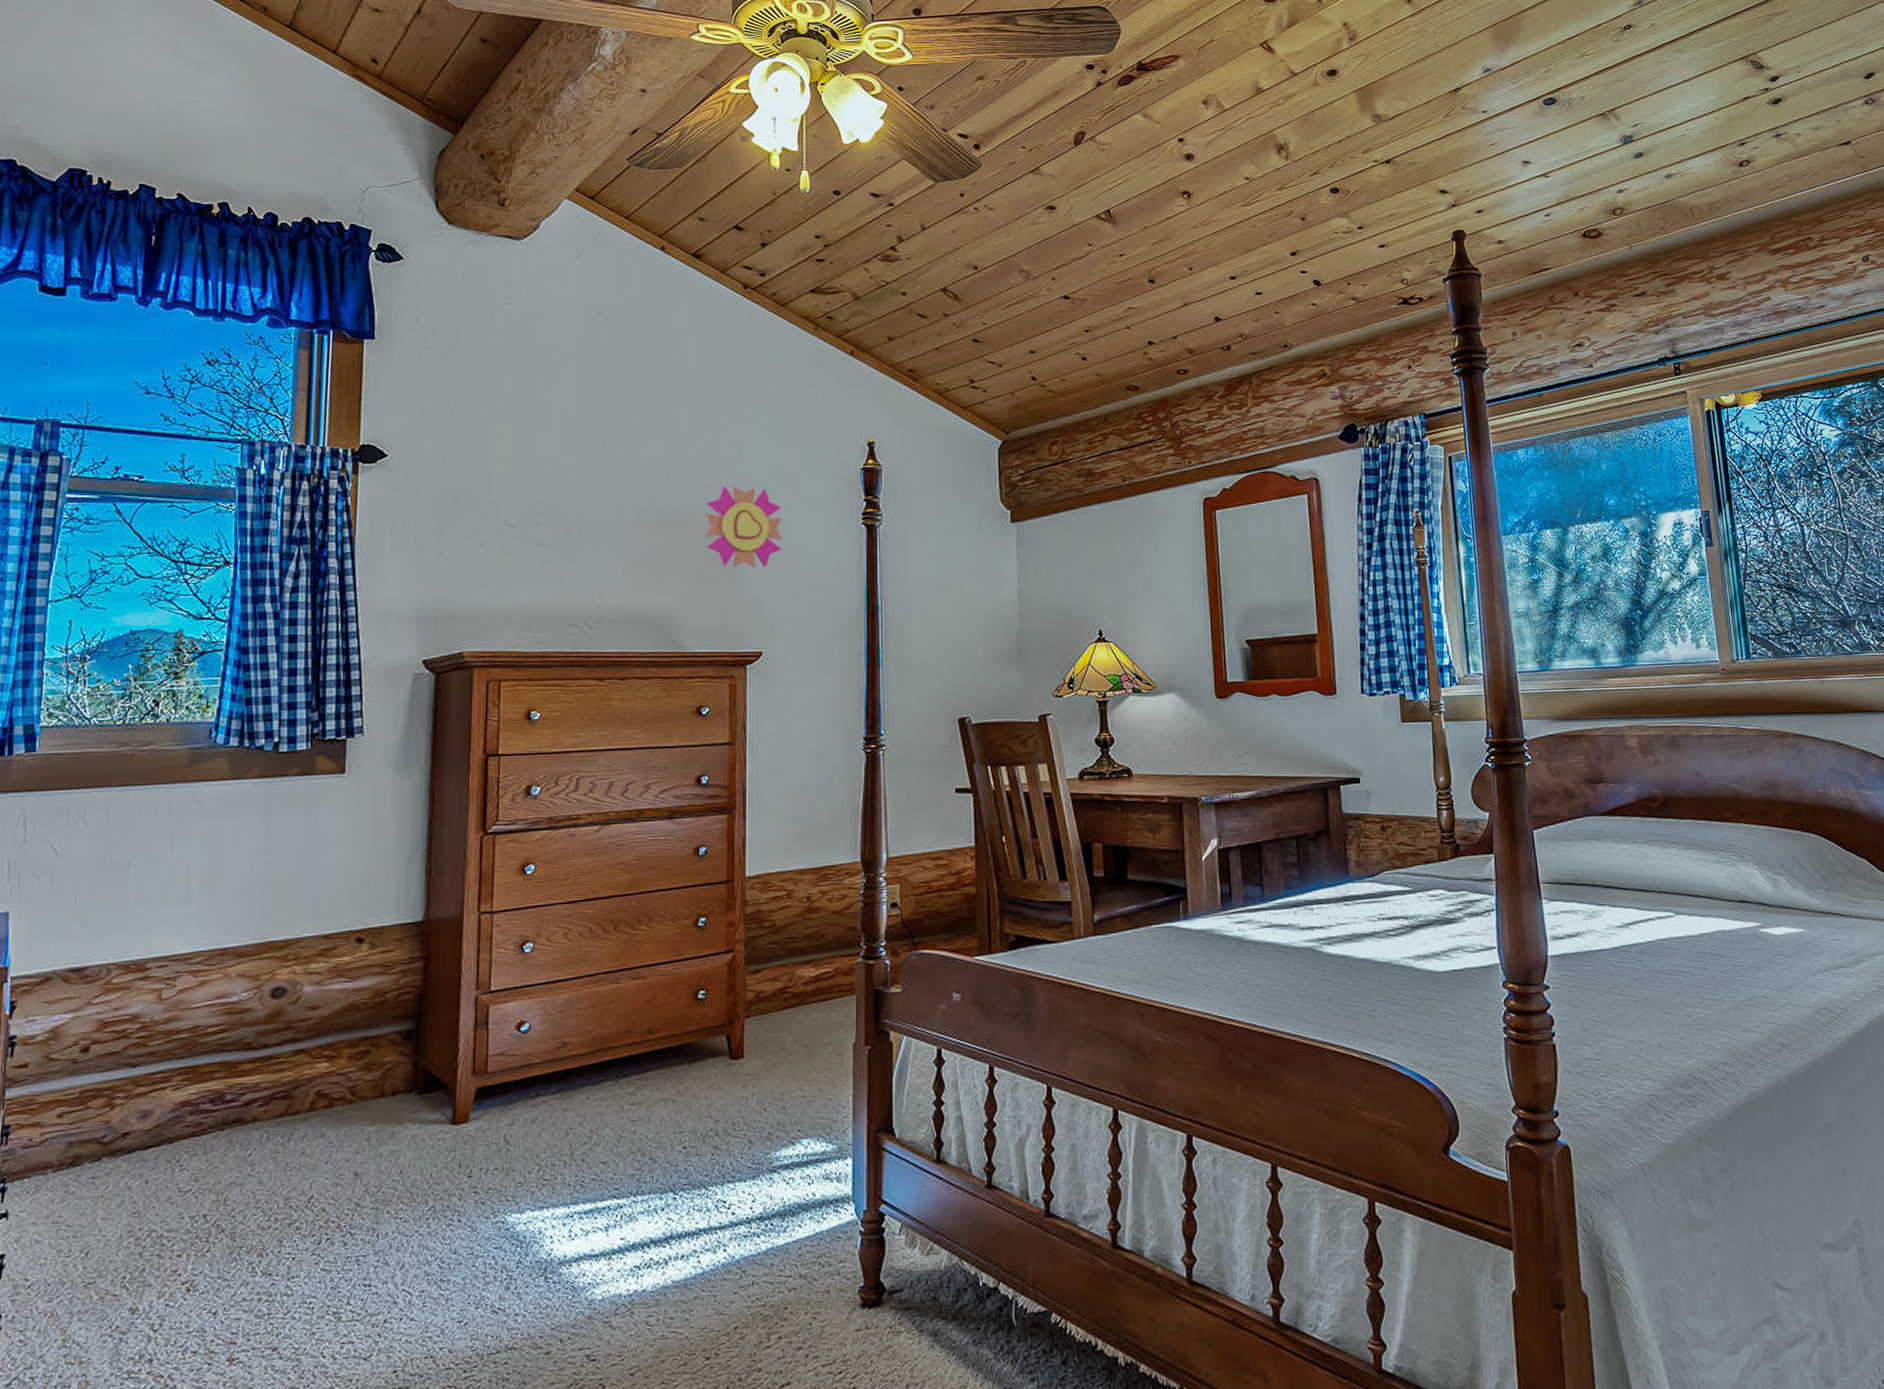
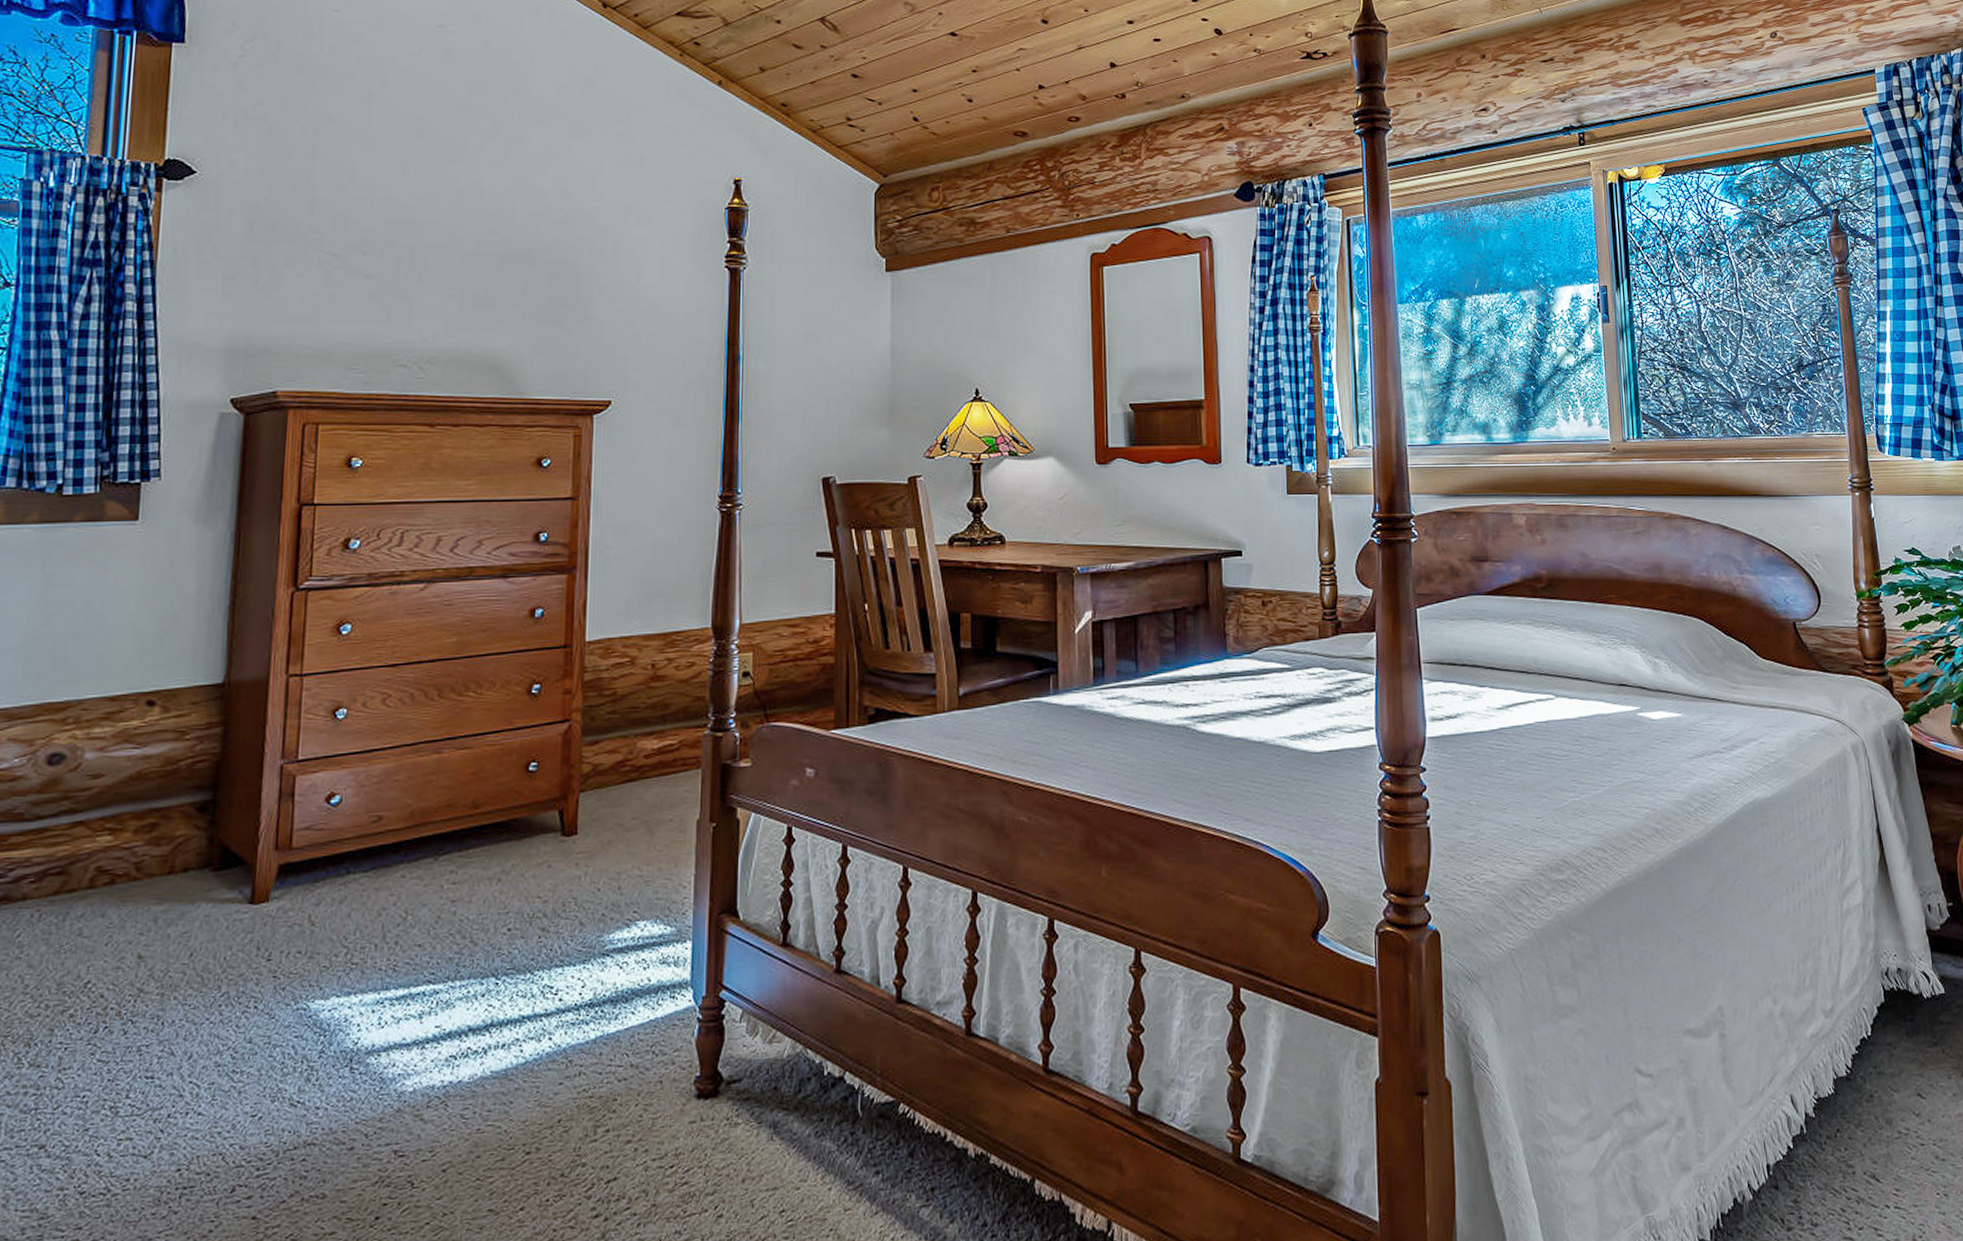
wall ornament: present [704,486,783,568] -> none [552,221,638,311]

